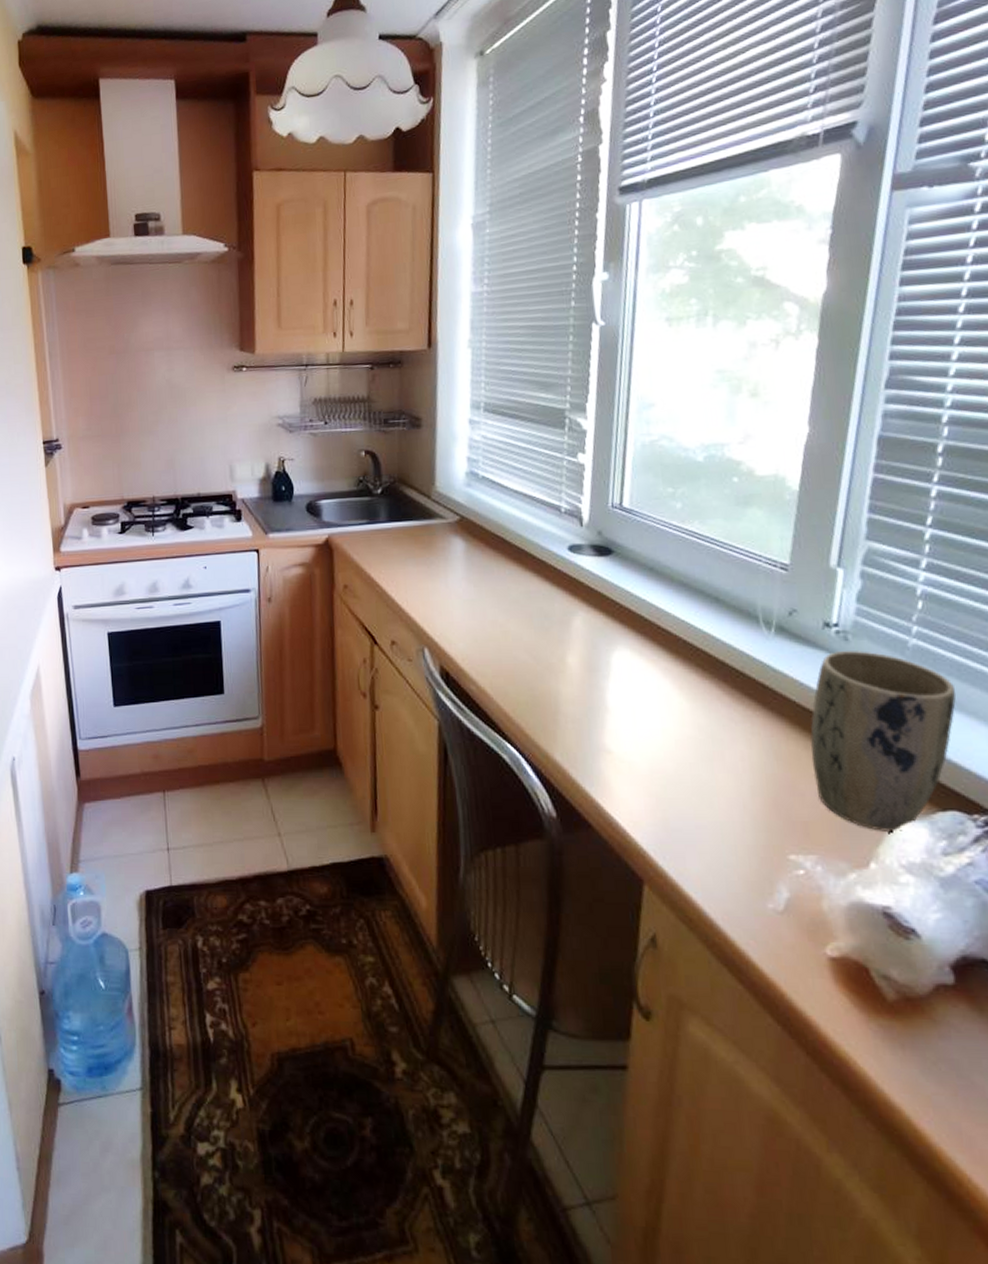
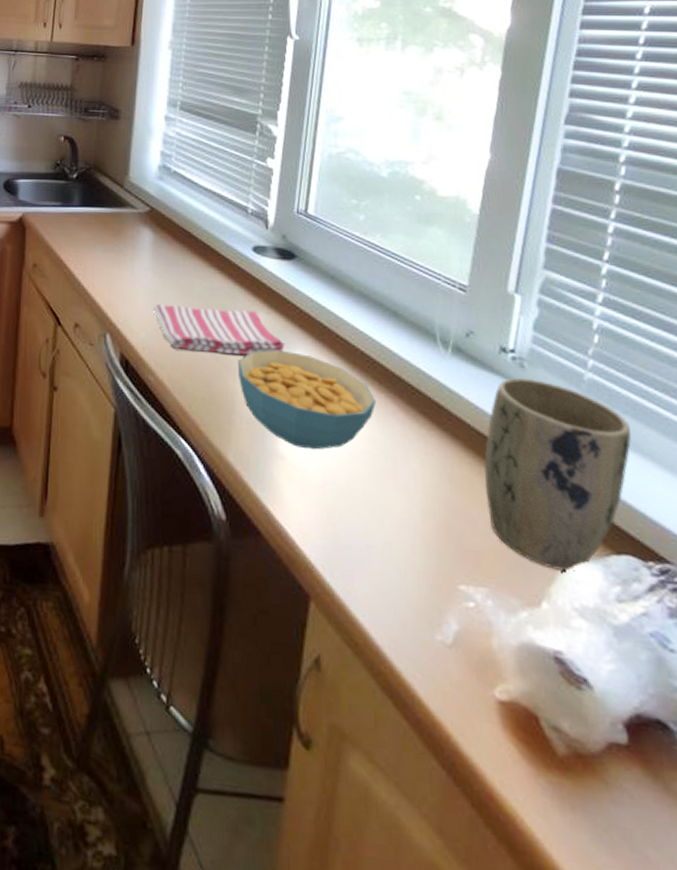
dish towel: none [470,611,607,657] -> present [153,304,285,355]
cereal bowl: none [560,646,701,741] -> present [238,349,376,450]

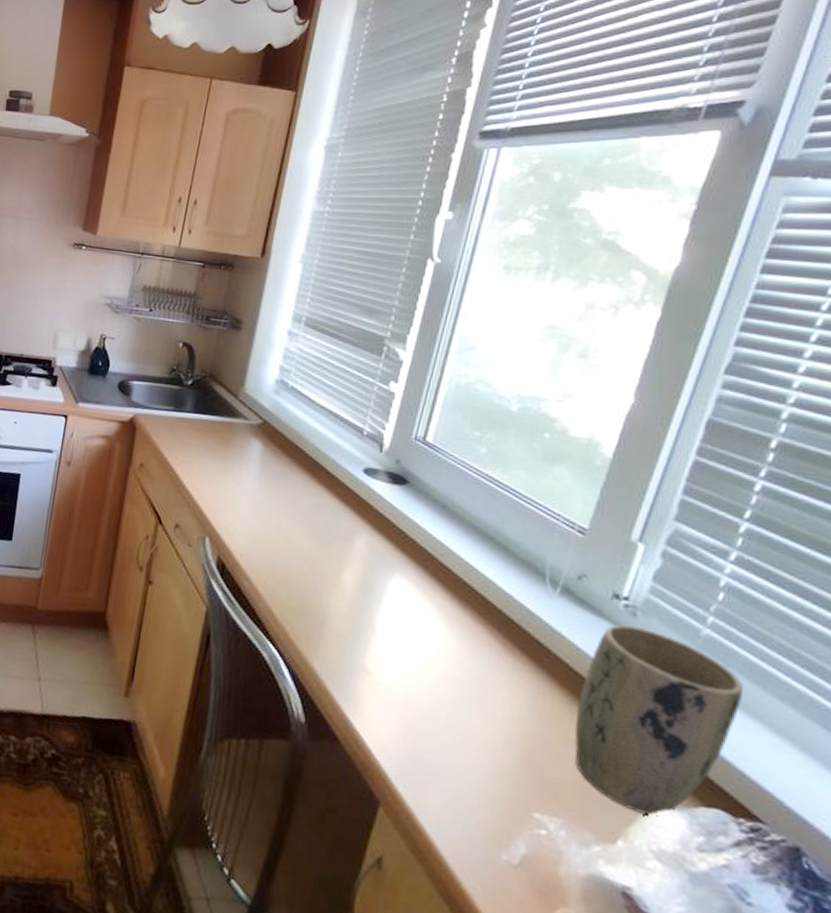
dish towel: present [153,304,285,355] -> none [255,514,386,573]
cereal bowl: present [238,349,376,450] -> none [333,568,472,671]

